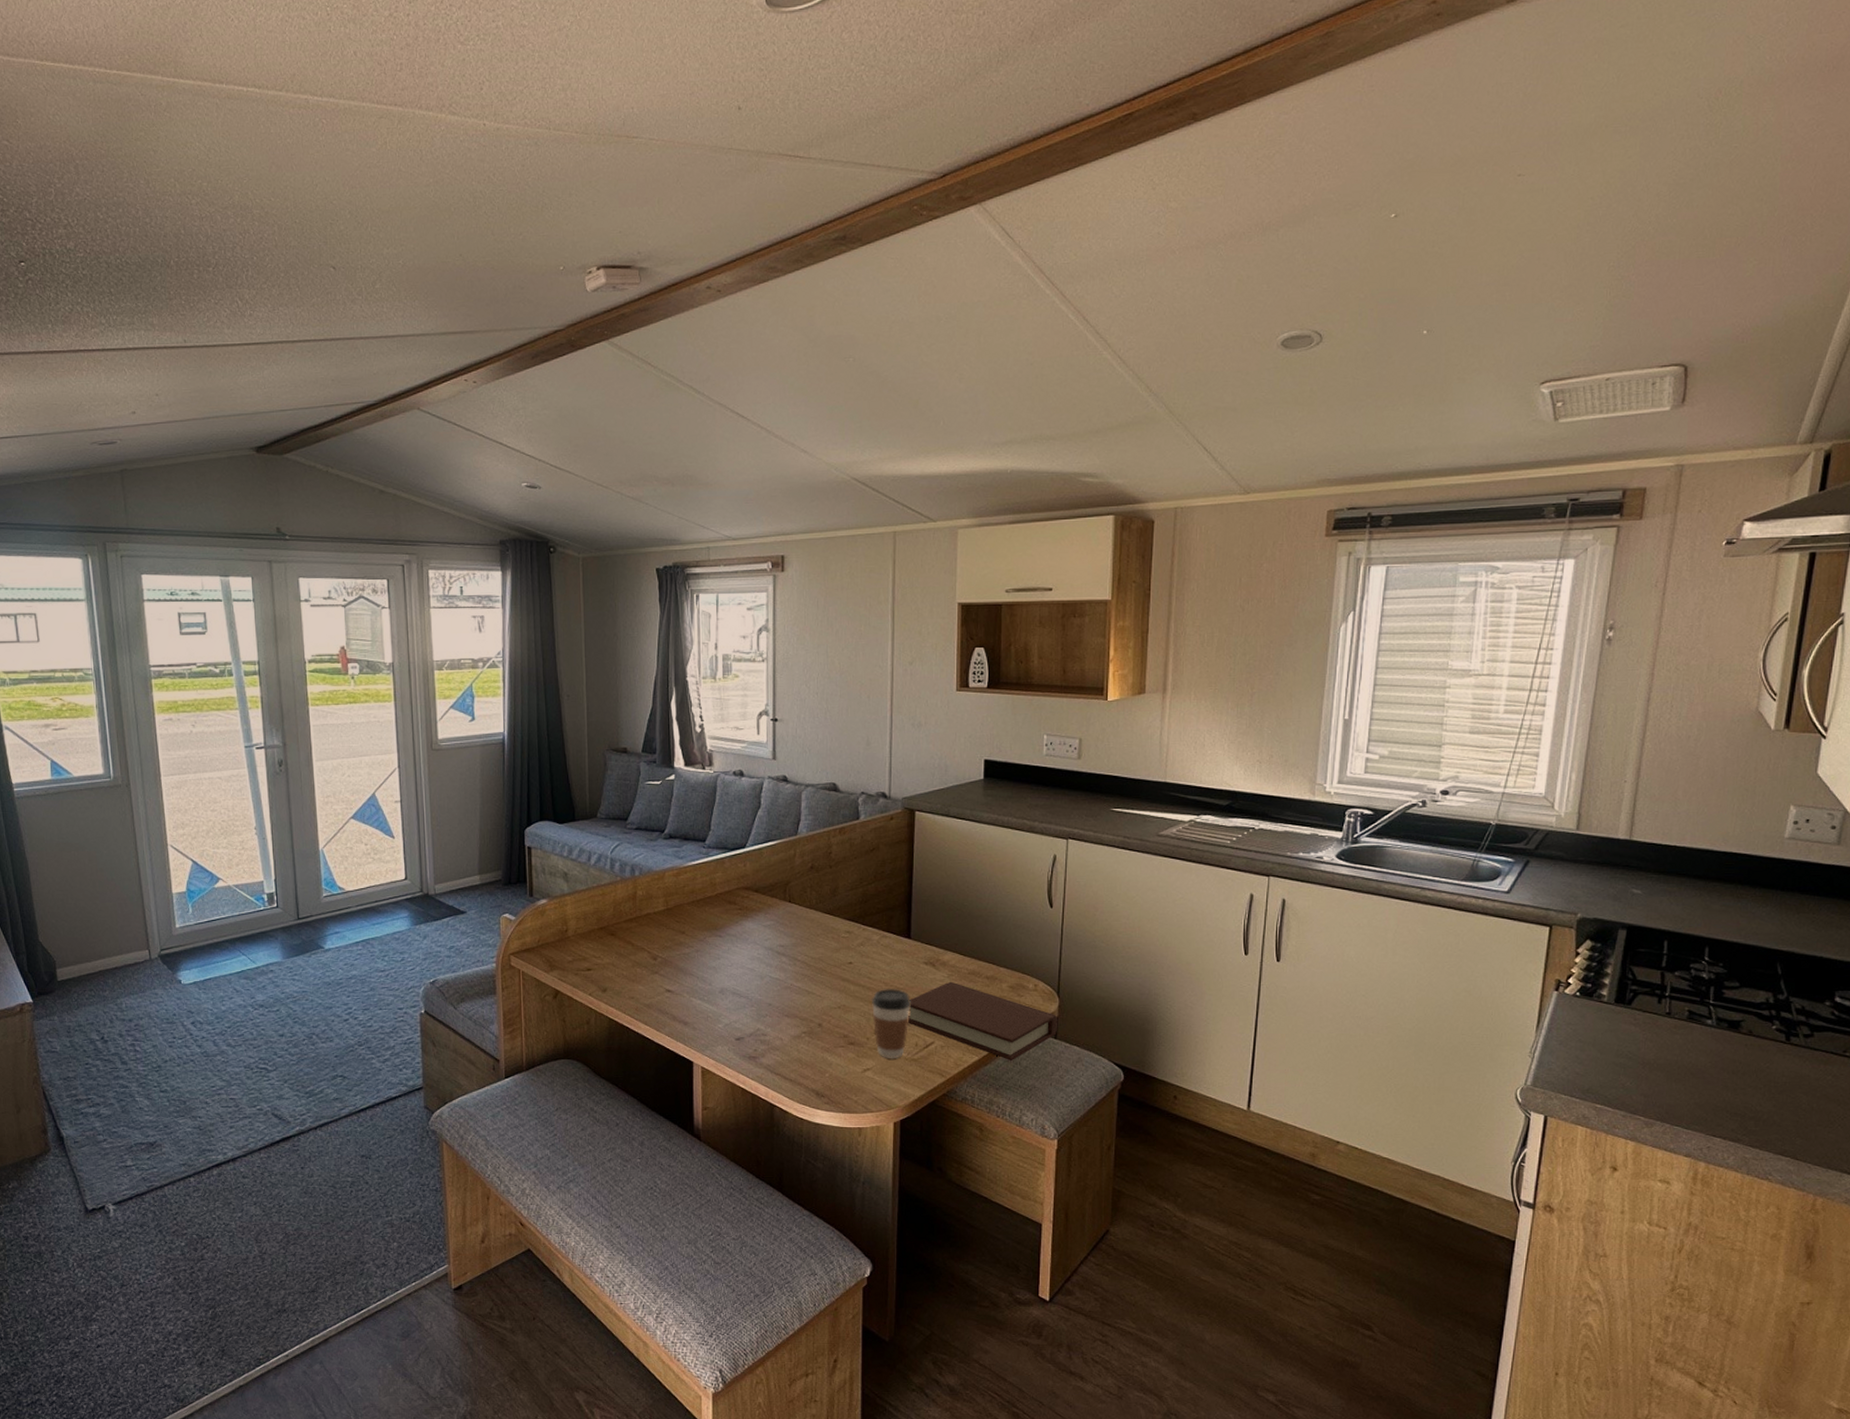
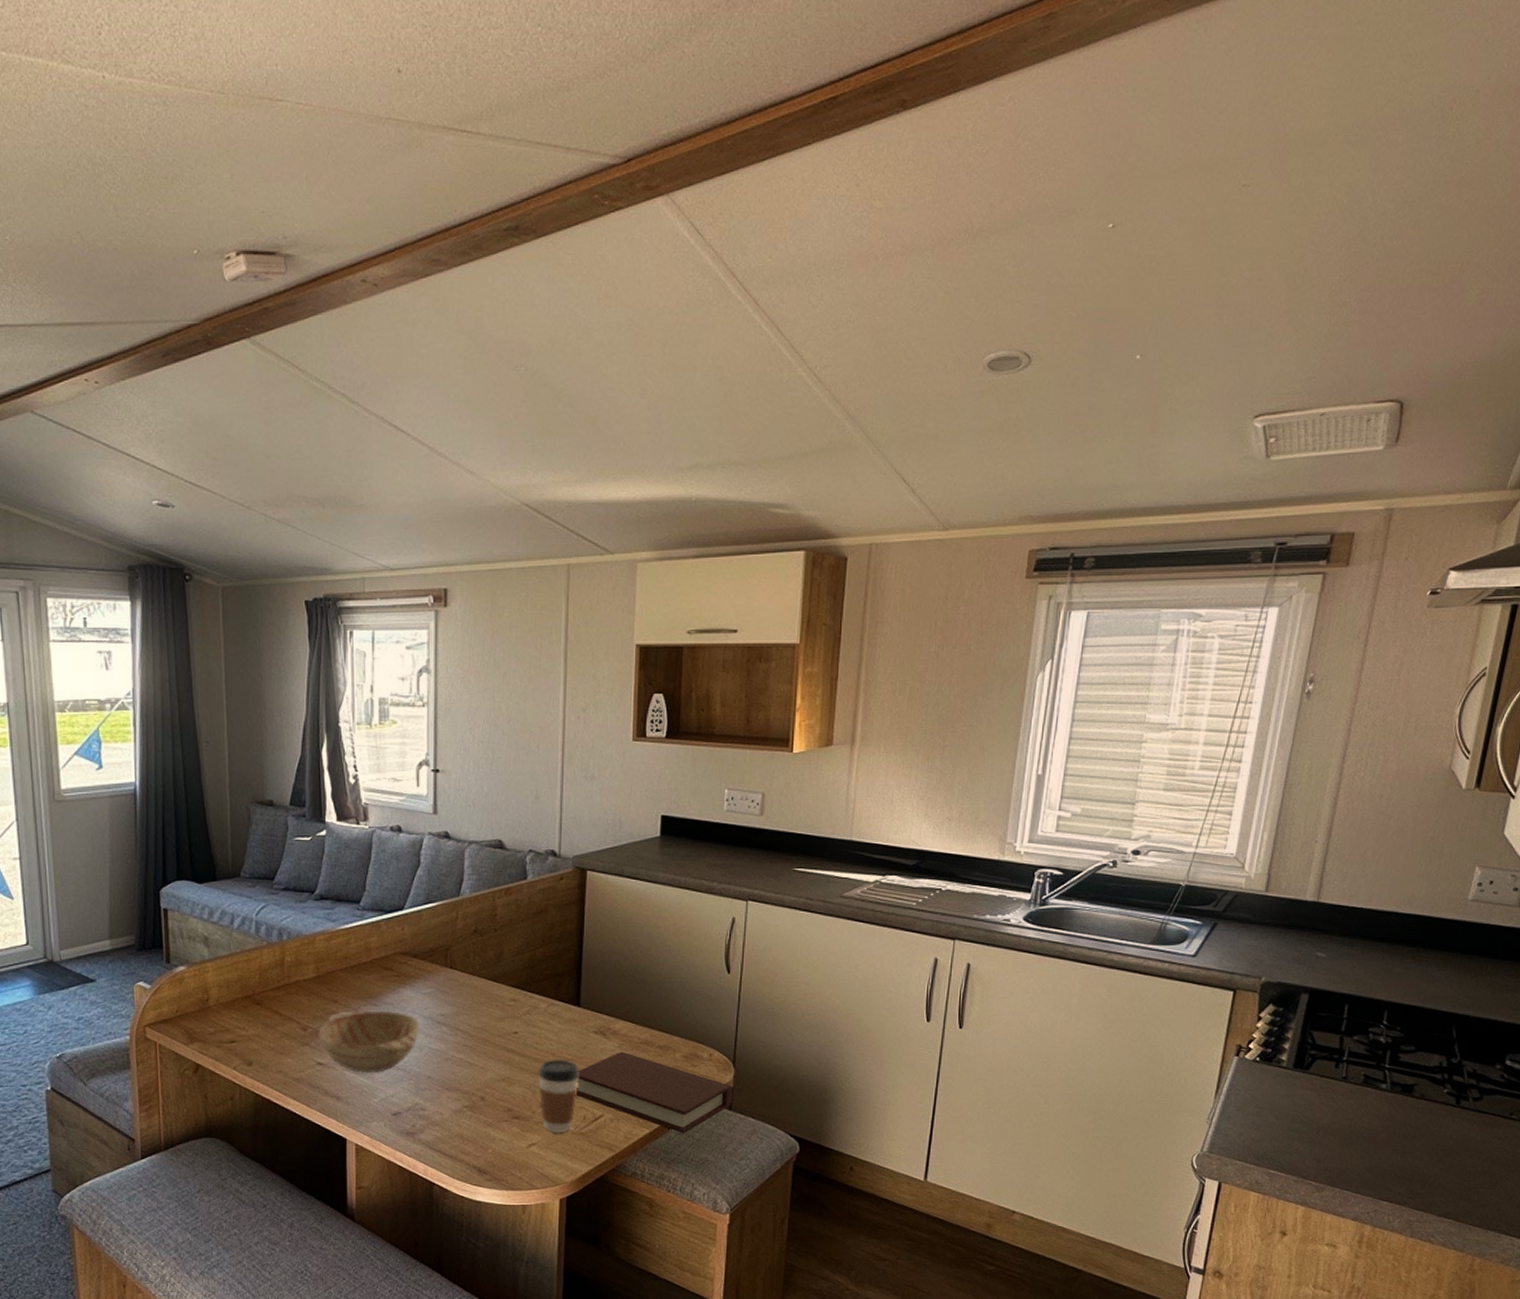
decorative bowl: none [667,940,762,1000] -> present [318,1009,420,1073]

